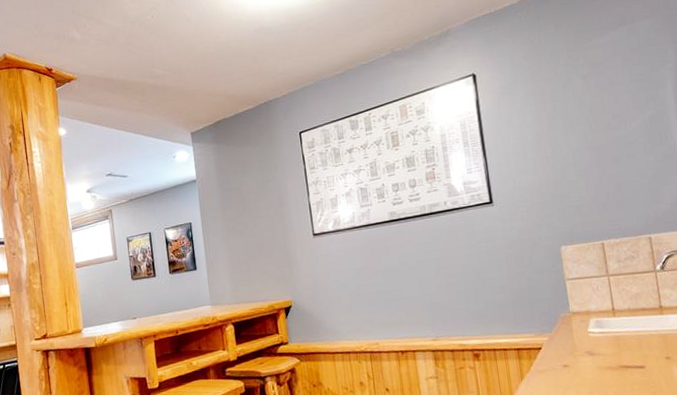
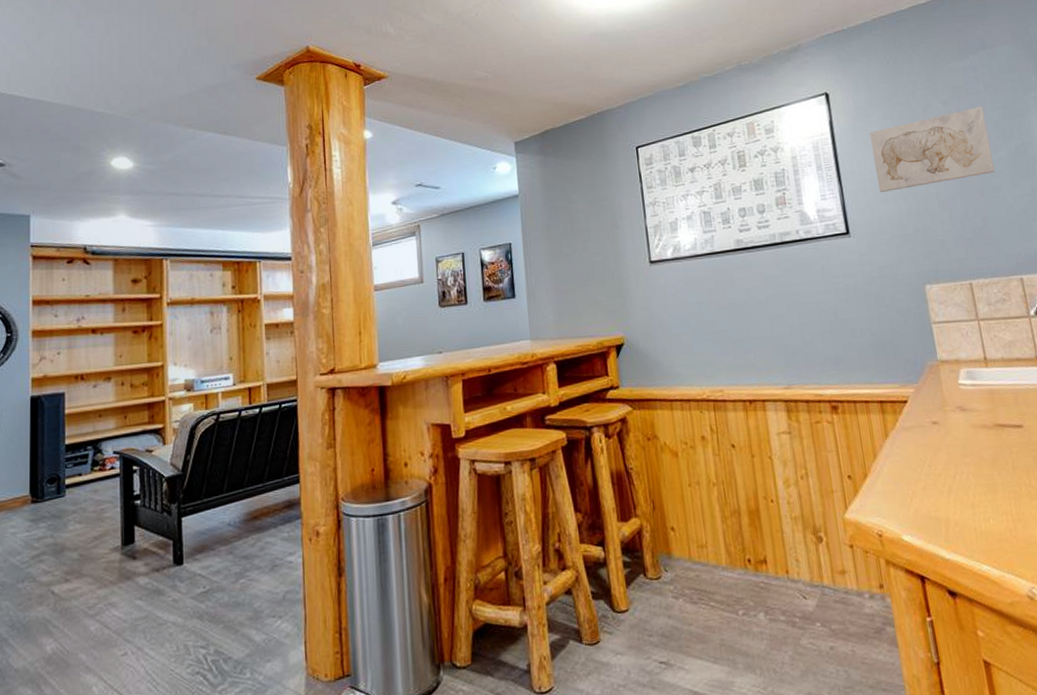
wall art: none [513,80,630,165] -> present [869,107,996,193]

